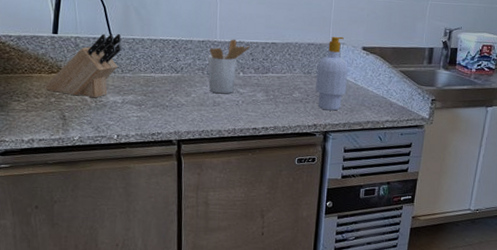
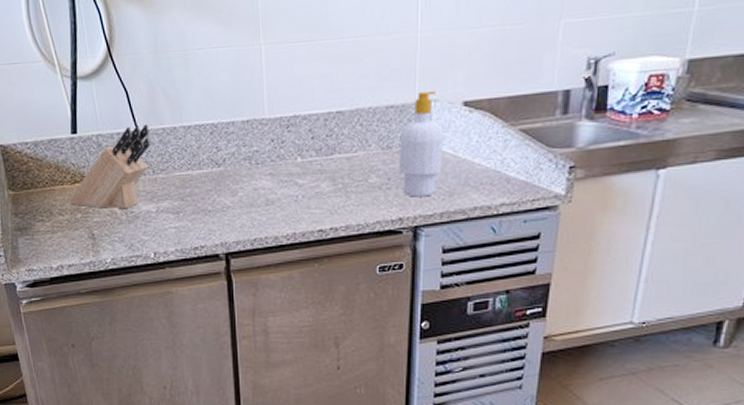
utensil holder: present [207,39,250,94] -> none [255,113,308,189]

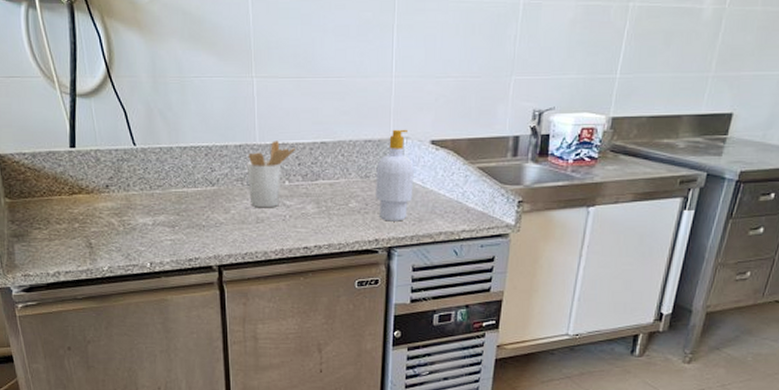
knife block: present [68,124,150,209] -> none [66,142,147,221]
utensil holder: none [255,113,308,189] -> present [246,141,295,208]

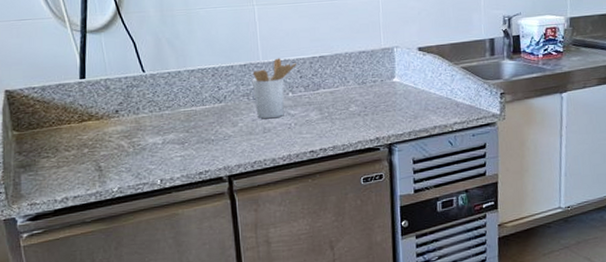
soap bottle: present [376,129,414,222] -> none [372,39,407,121]

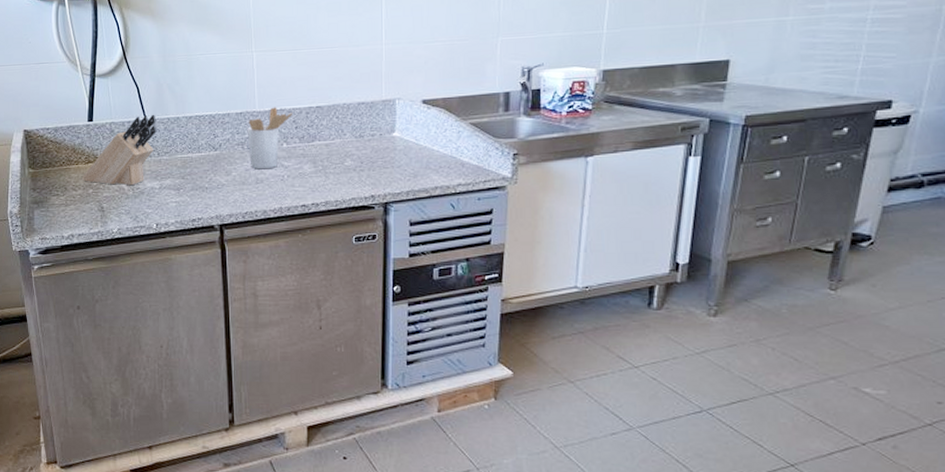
knife block: none [75,69,157,143] -> present [81,114,156,186]

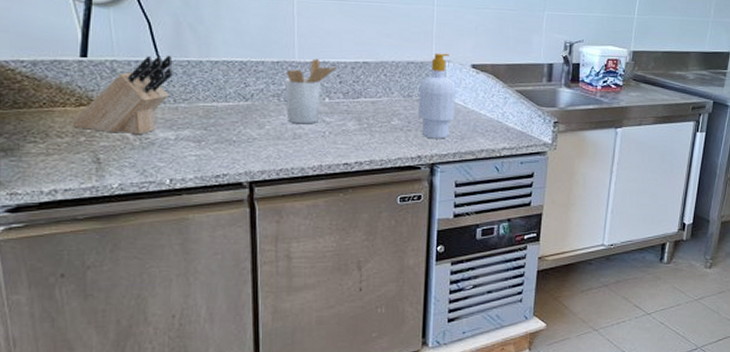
soap bottle: none [370,91,407,178] -> present [418,53,456,139]

